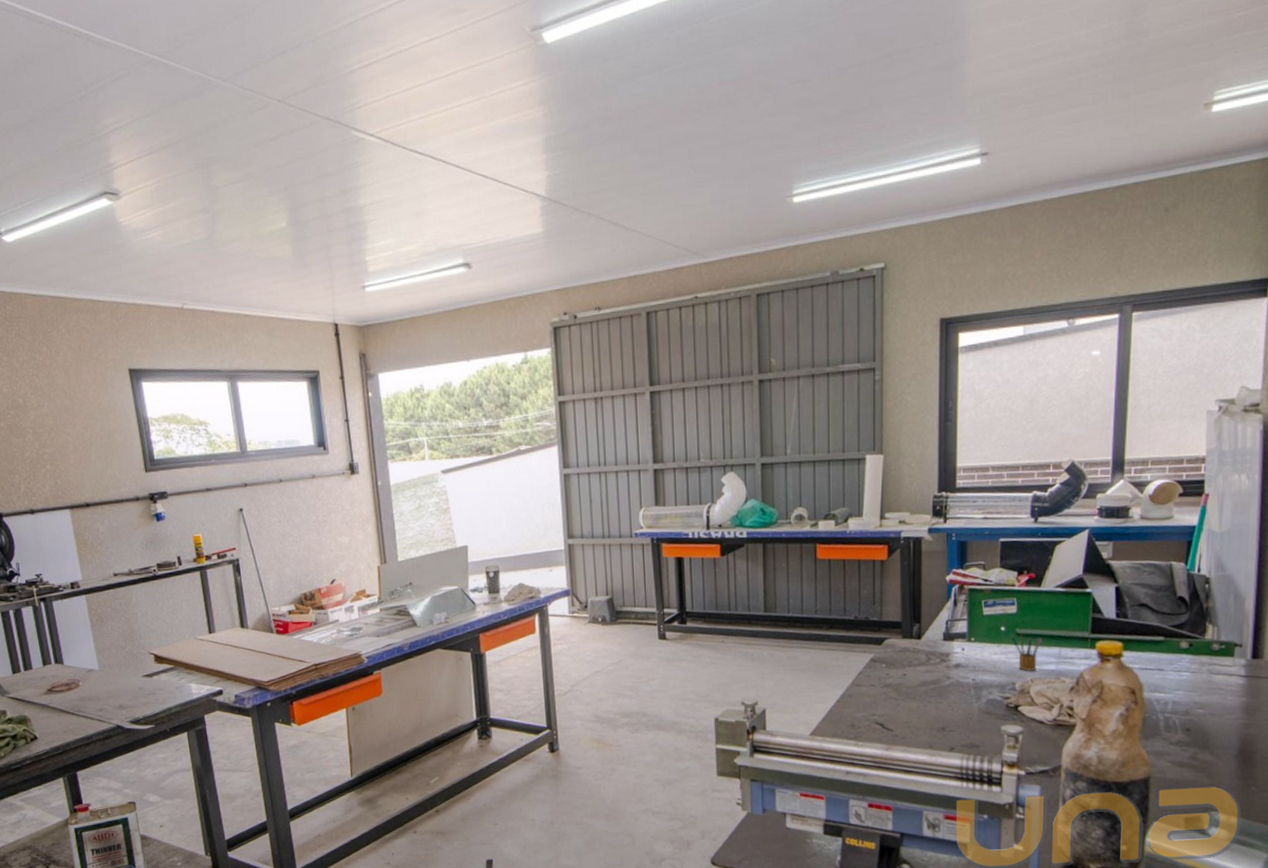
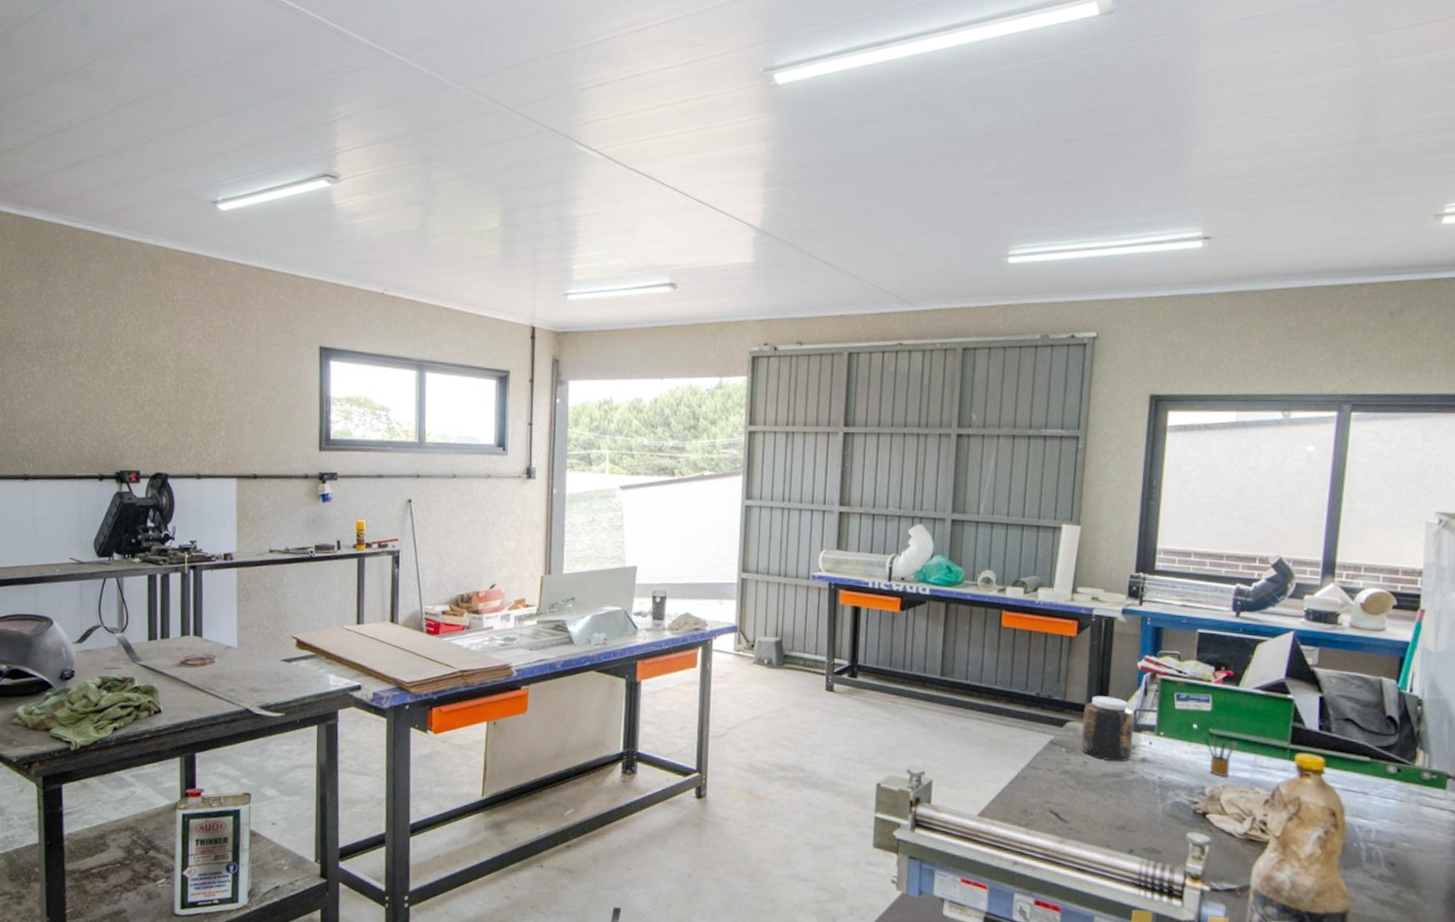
jar: none [900,611,947,670] -> present [1081,696,1135,762]

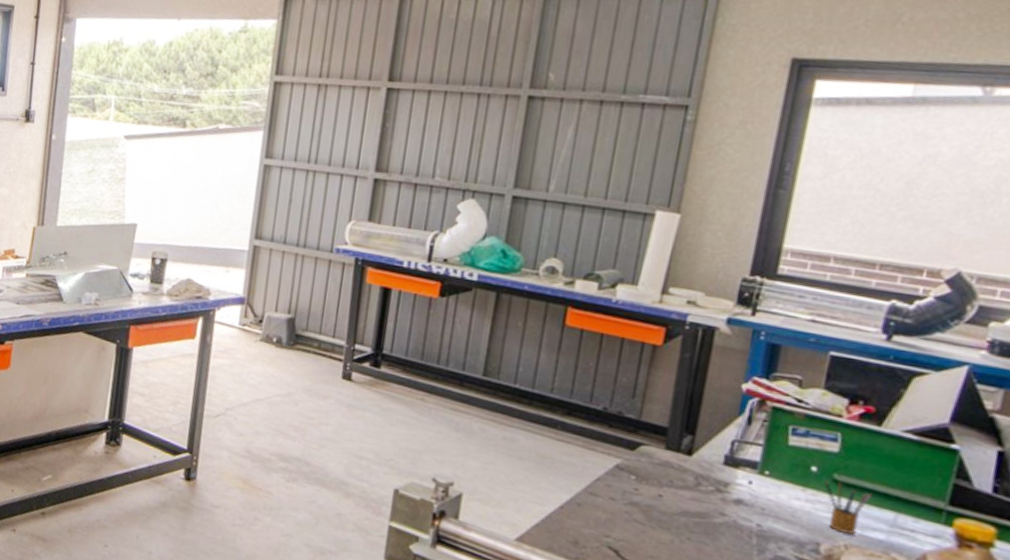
jar: present [1081,696,1135,762] -> none [656,418,731,501]

